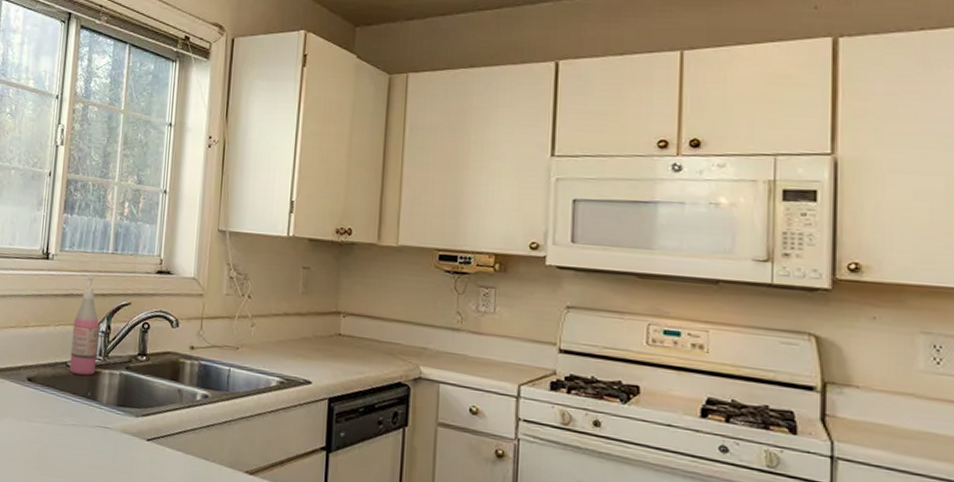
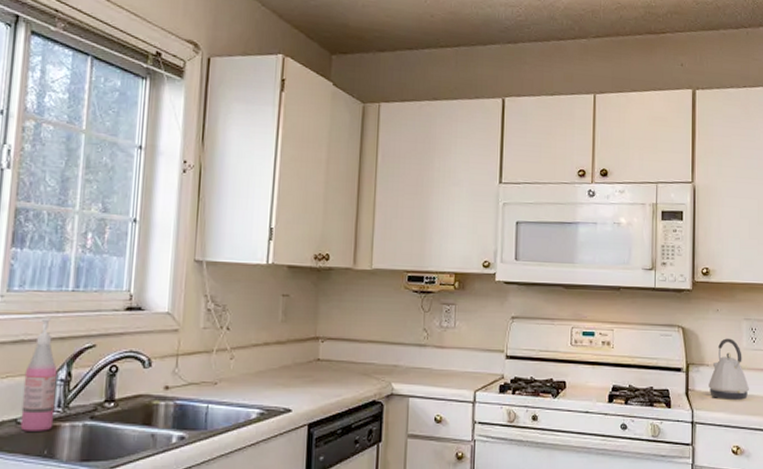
kettle: none [859,355,931,439] -> present [709,338,750,401]

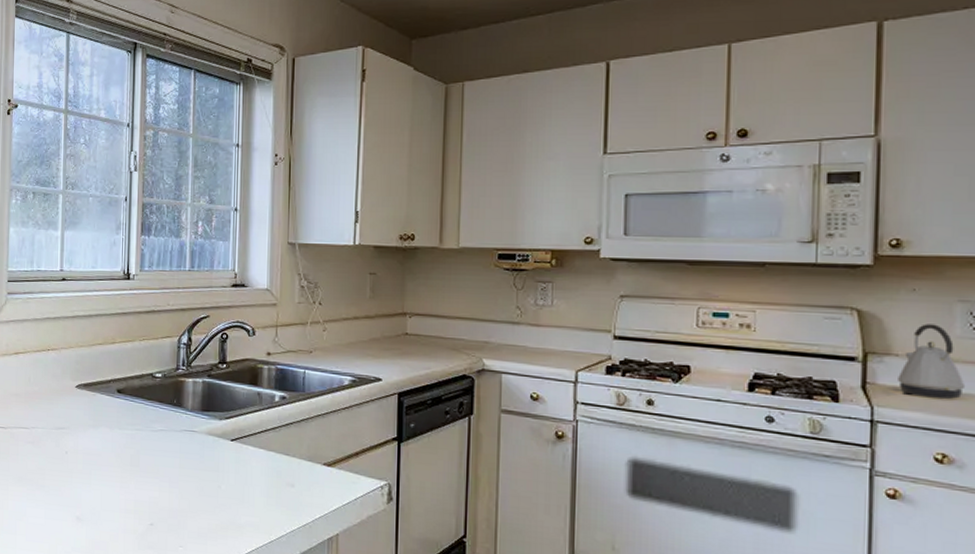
soap dispenser: present [20,317,58,431] -> none [155,292,181,385]

